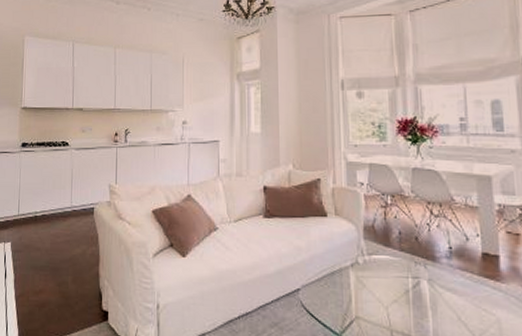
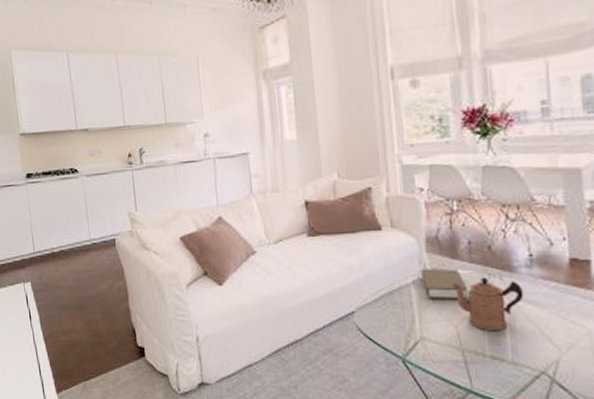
book: none [358,253,398,284] -> present [421,268,469,300]
coffeepot: none [384,264,444,315] -> present [451,277,524,332]

